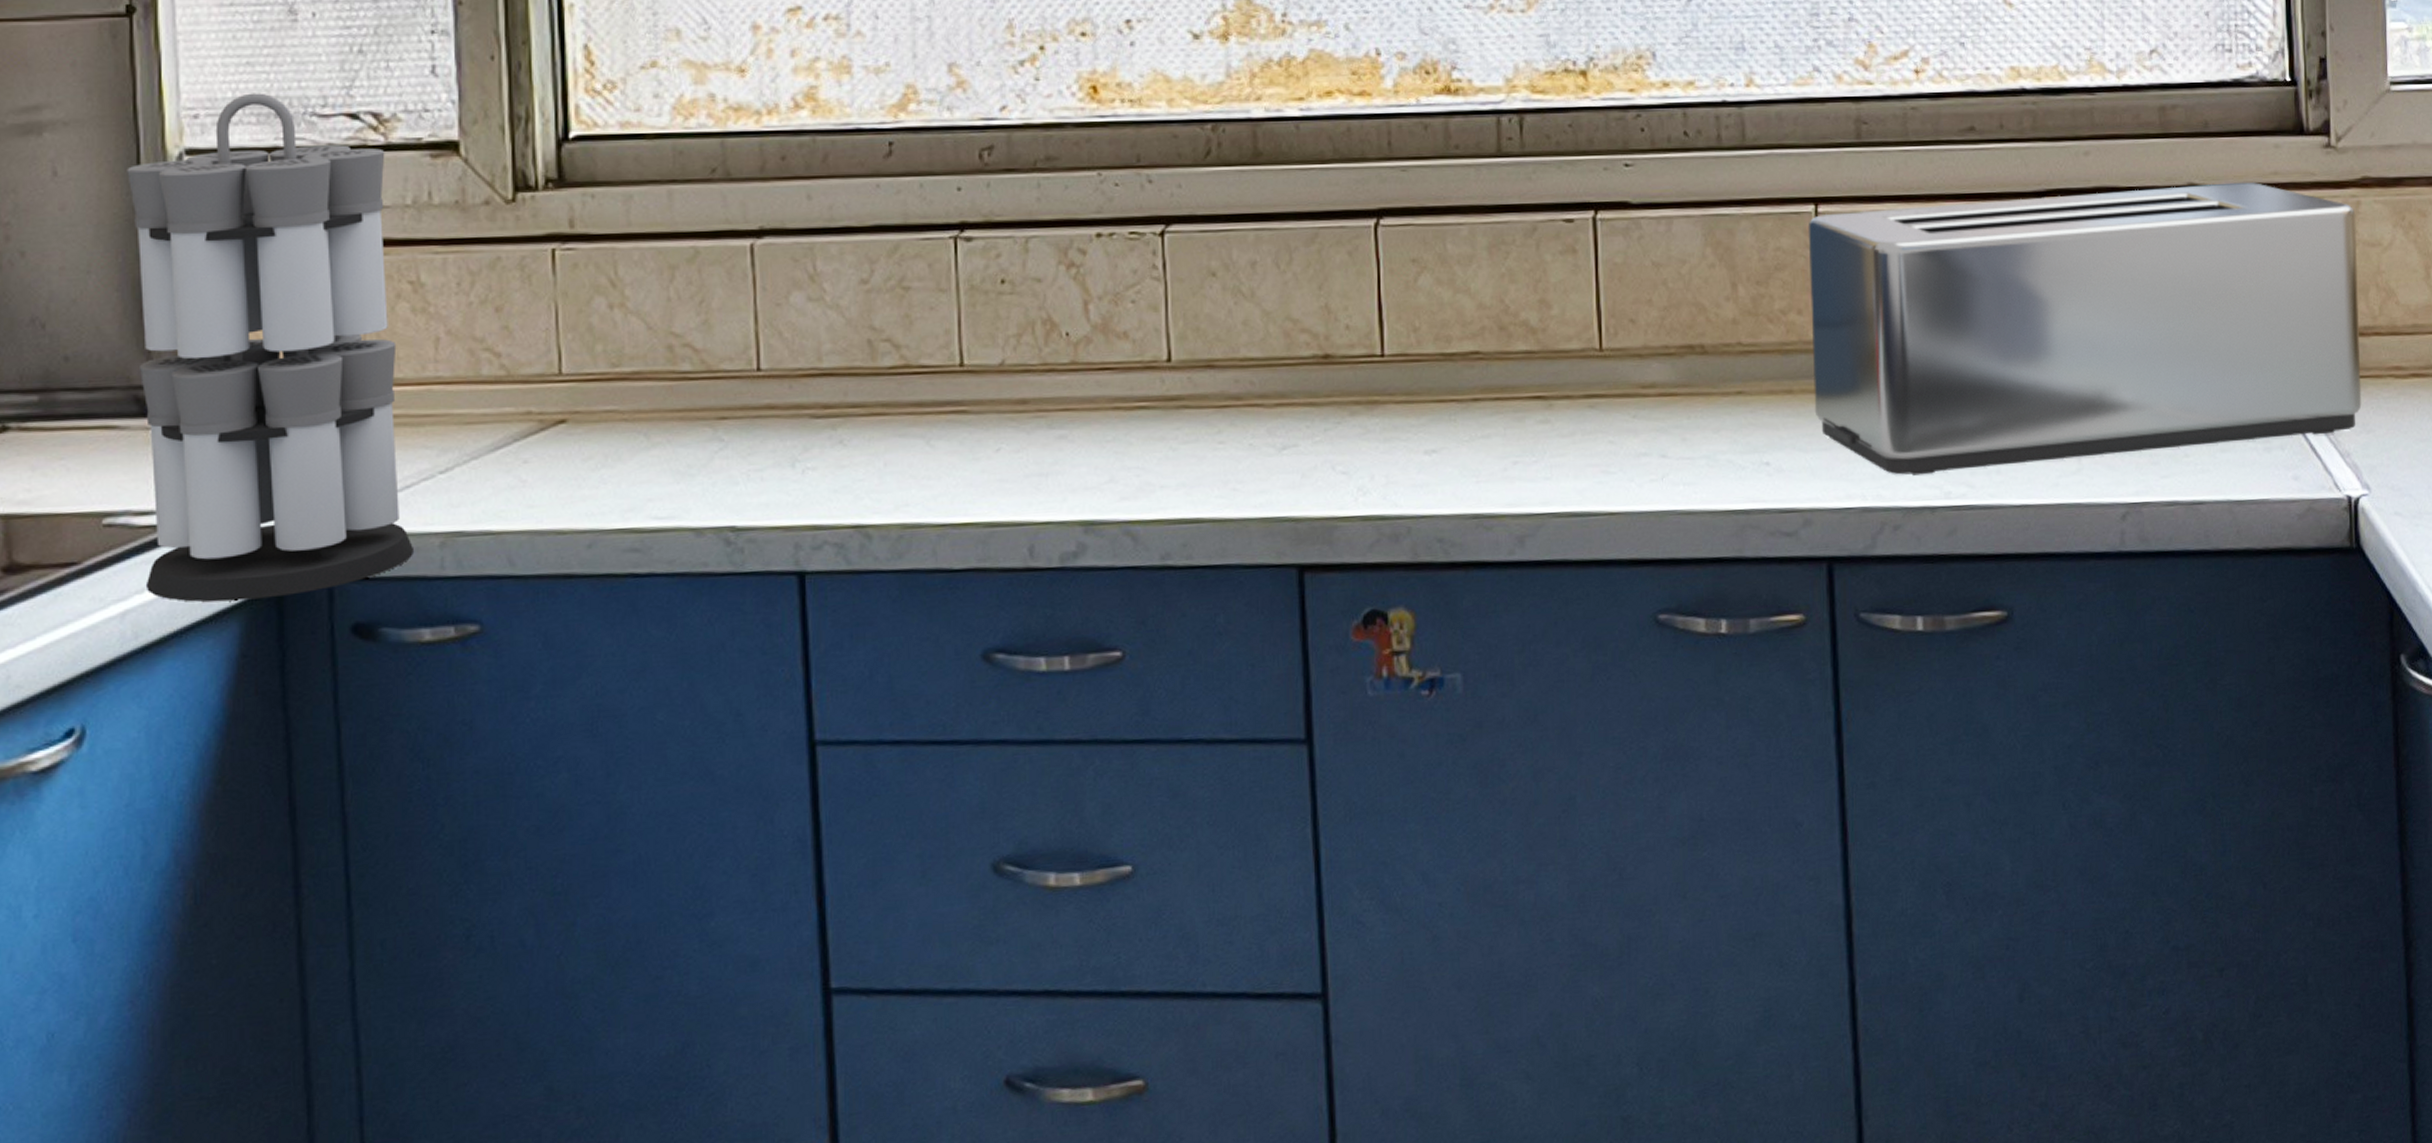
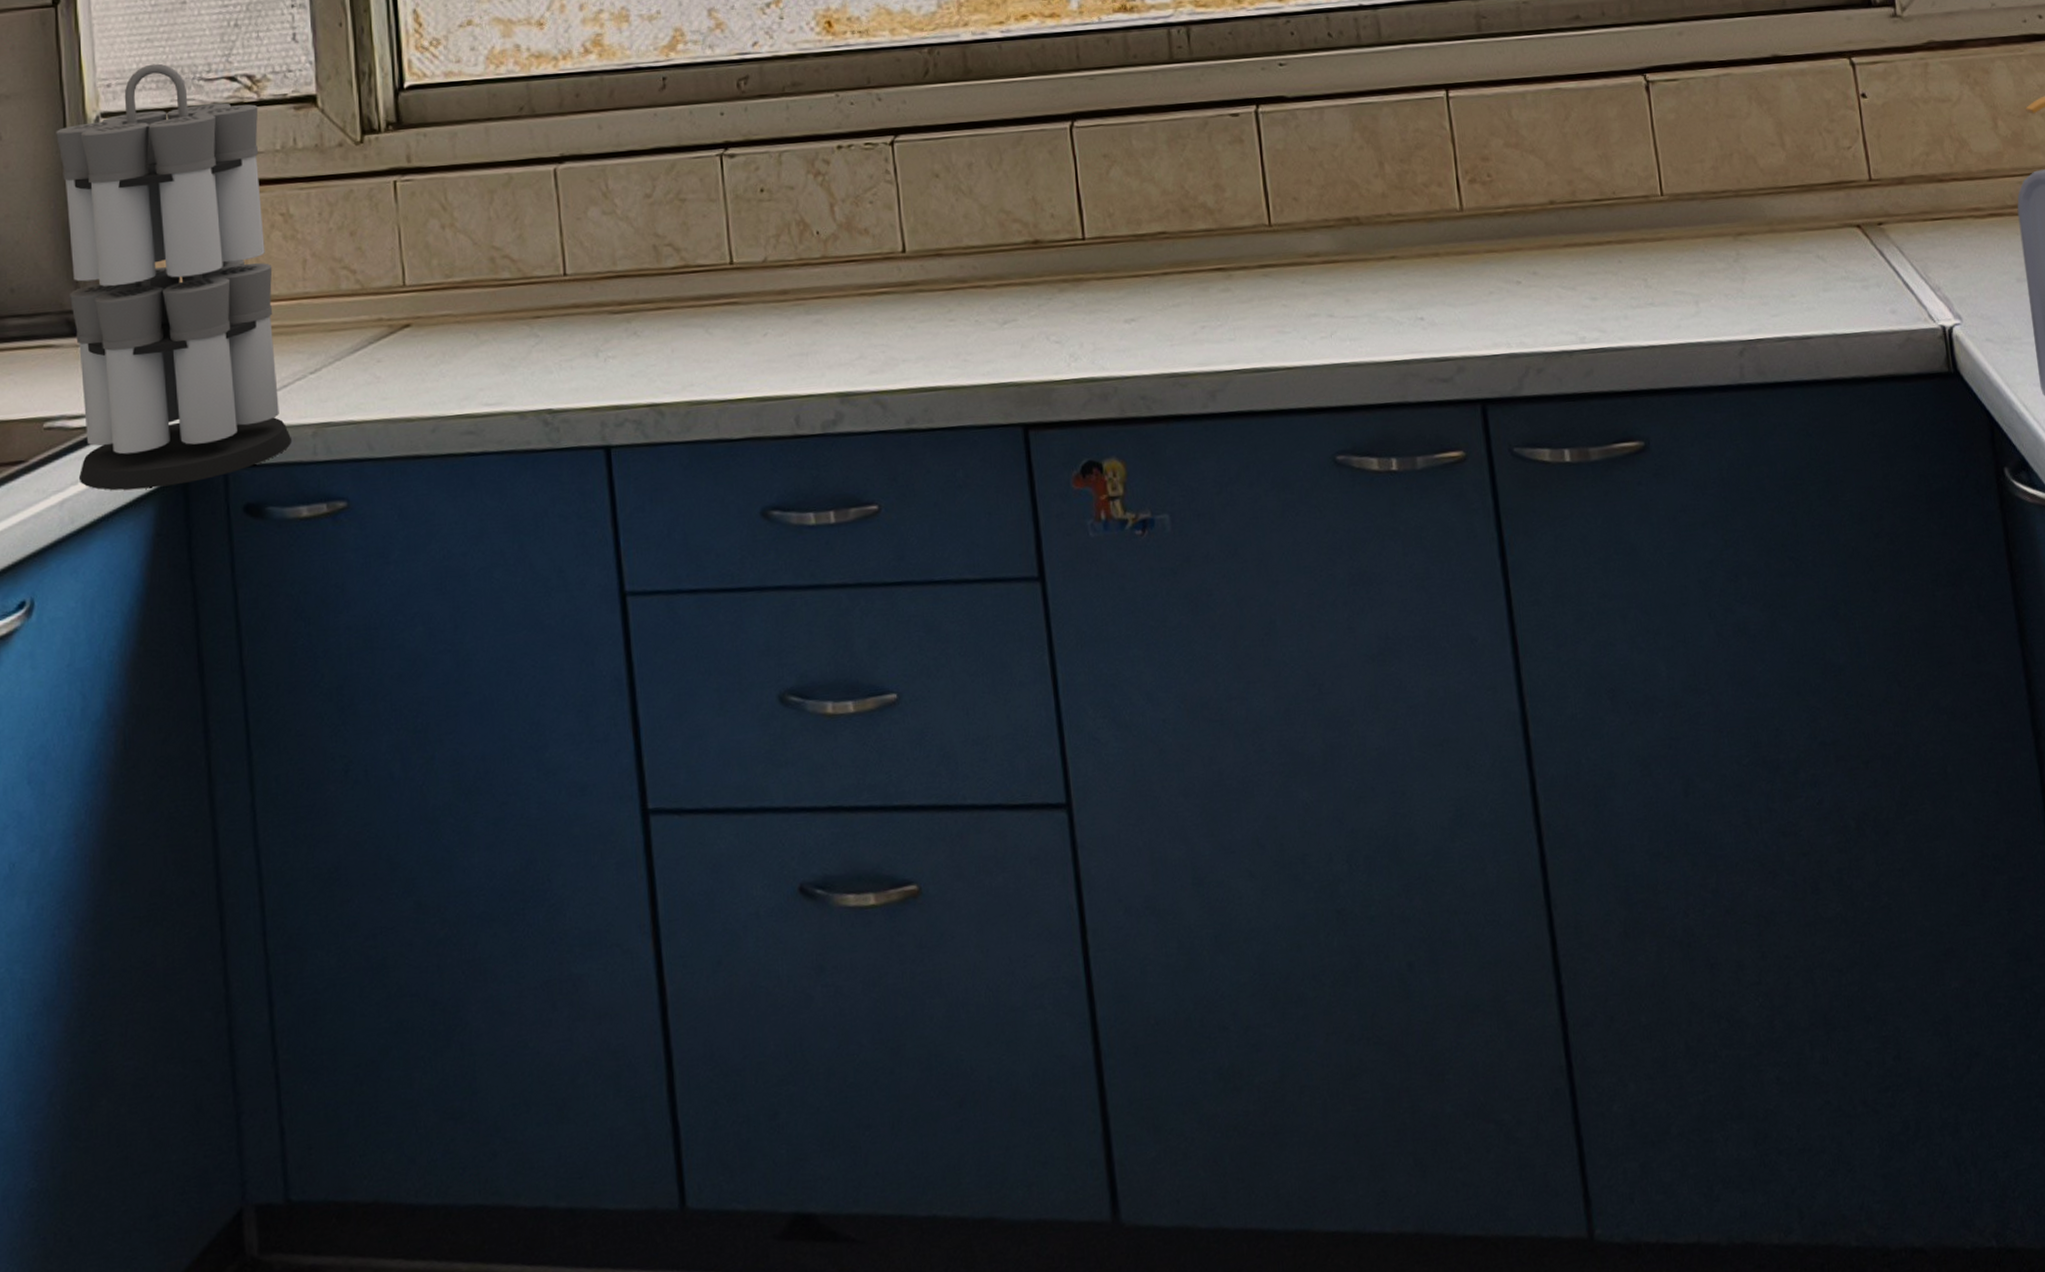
toaster: present [1807,182,2362,476] -> none [1441,51,1947,324]

